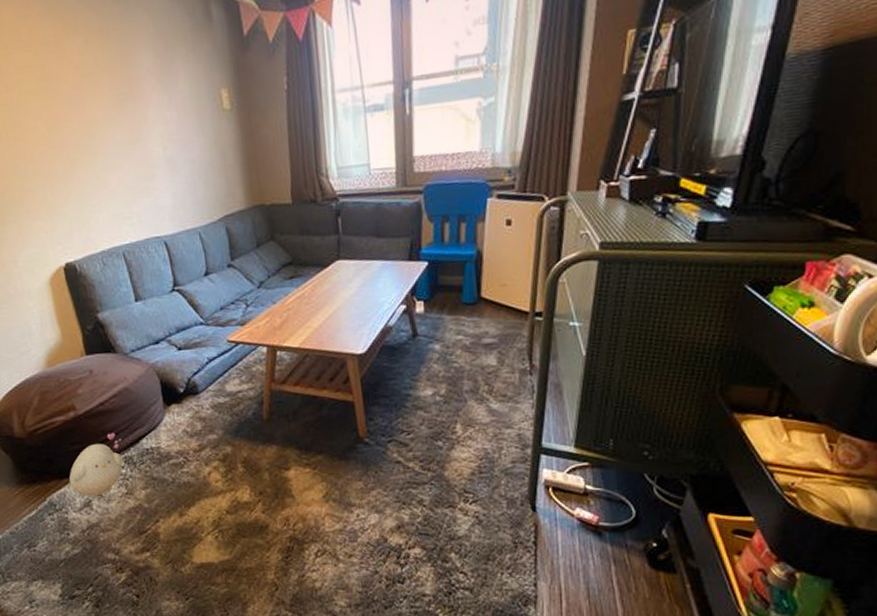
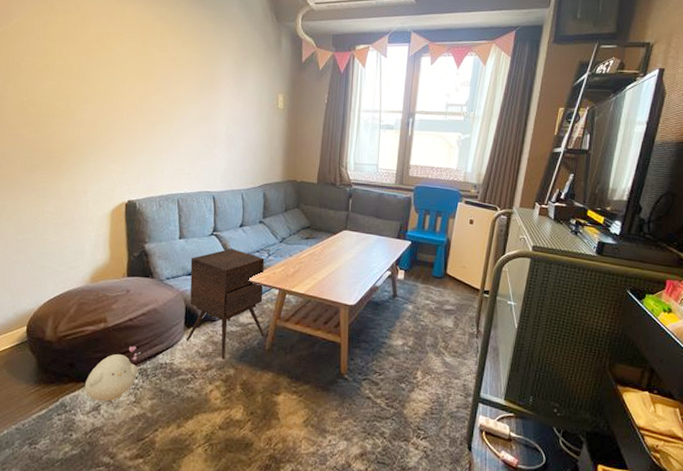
side table: none [154,304,260,437] -> present [186,248,265,360]

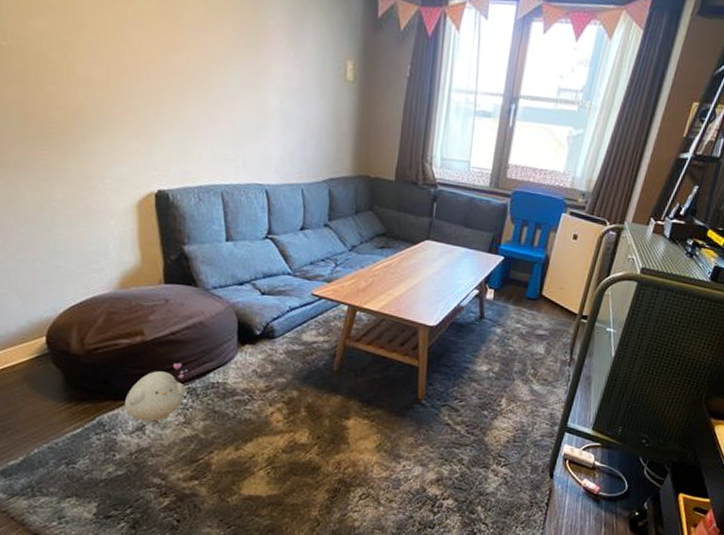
side table: present [186,248,265,360] -> none [240,255,333,381]

